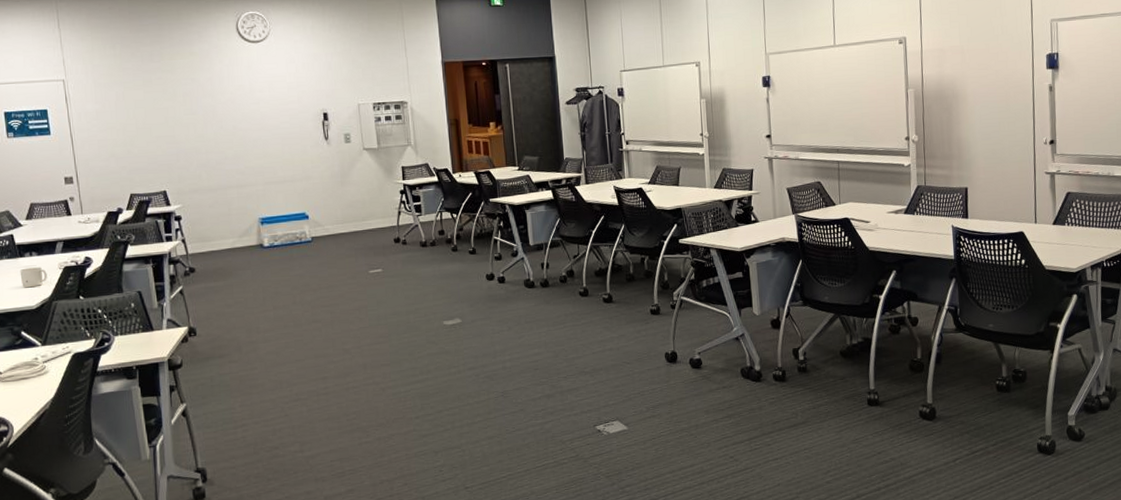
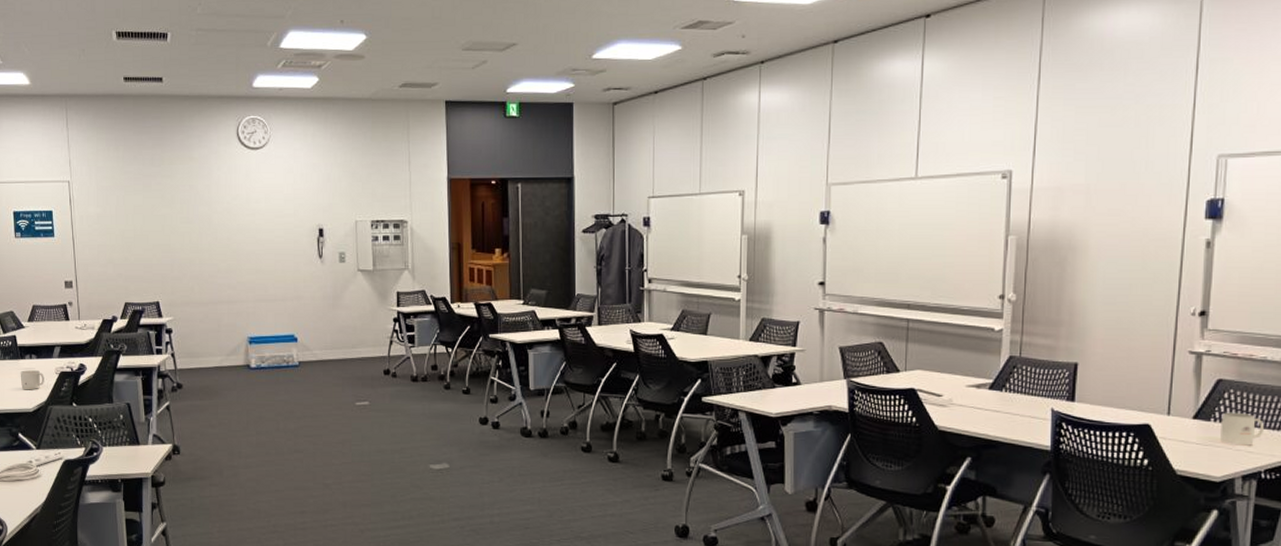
mug: none [1072,217,1102,244] -> present [1220,412,1264,447]

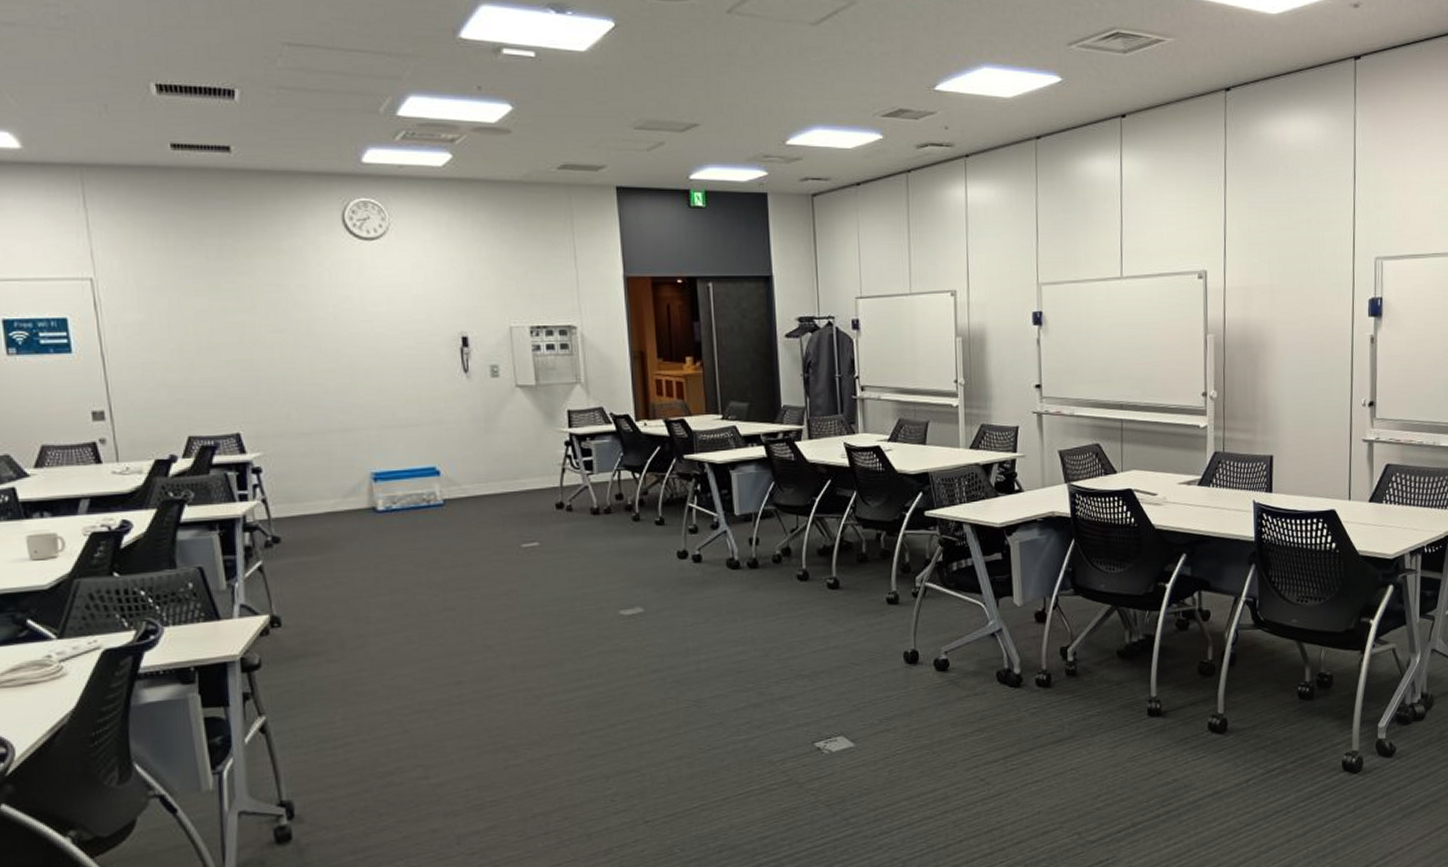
mug: present [1220,412,1264,447] -> none [1391,493,1424,525]

